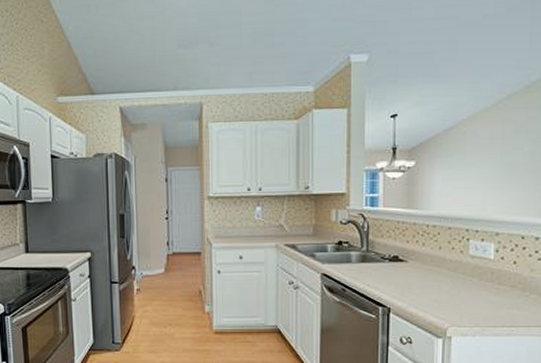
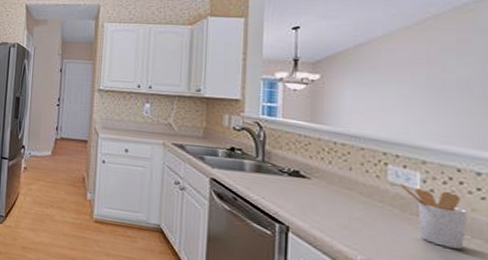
utensil holder: none [477,256,529,305] -> present [399,184,469,249]

